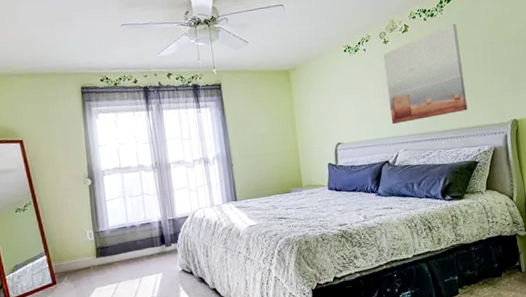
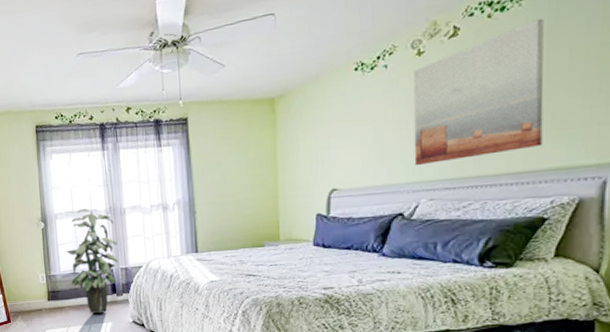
indoor plant: none [114,164,166,267] -> present [66,208,119,313]

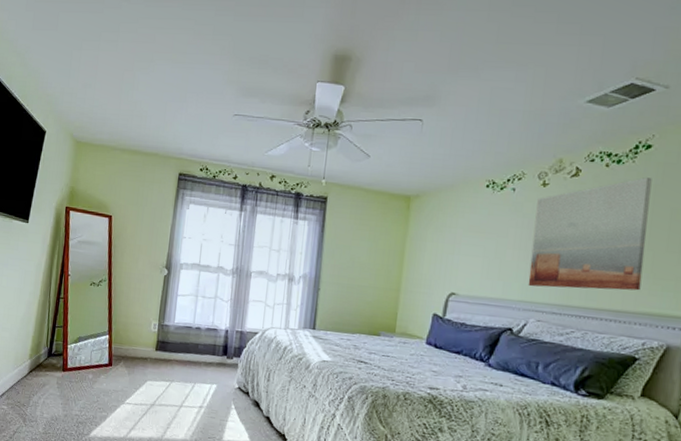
indoor plant: present [66,208,119,313] -> none [183,263,238,374]

